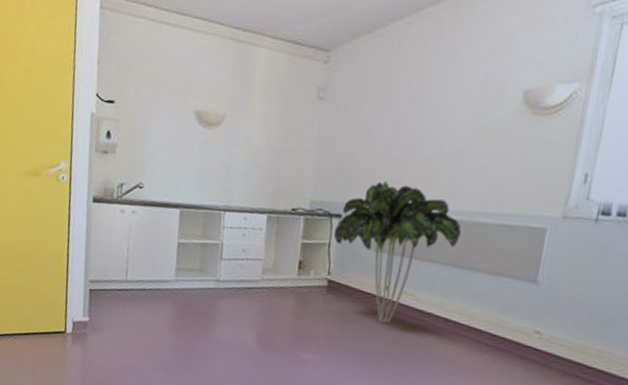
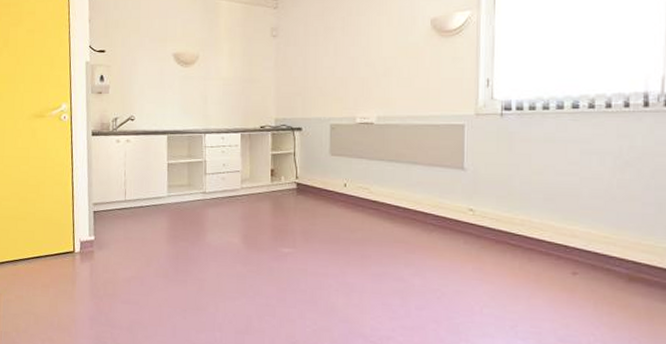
indoor plant: present [333,181,462,323] -> none [297,98,398,215]

